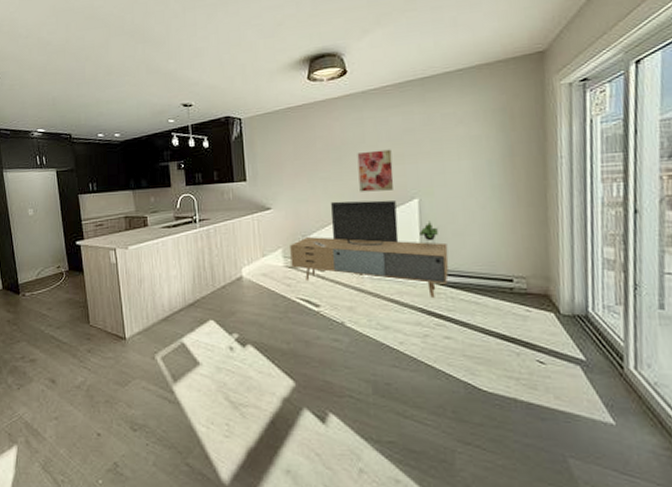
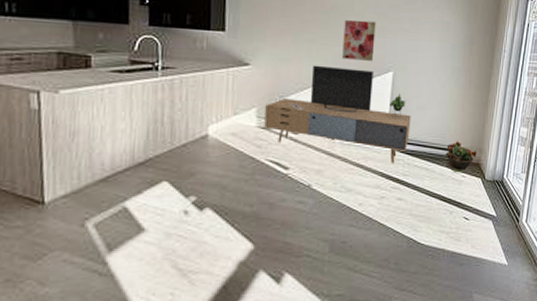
potted plant: none [498,269,543,306] -> present [445,141,477,172]

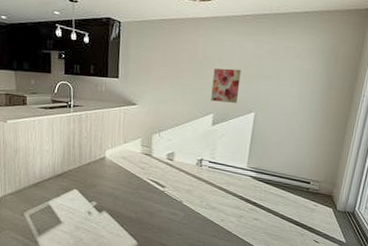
media console: present [264,65,411,163] -> none [147,105,269,189]
potted plant: present [445,141,477,172] -> none [299,174,330,202]

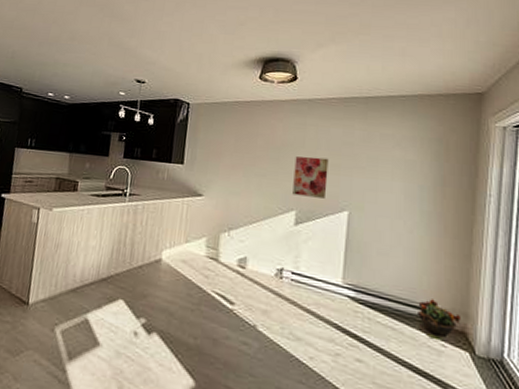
potted plant: none [299,174,330,202] -> present [416,299,460,340]

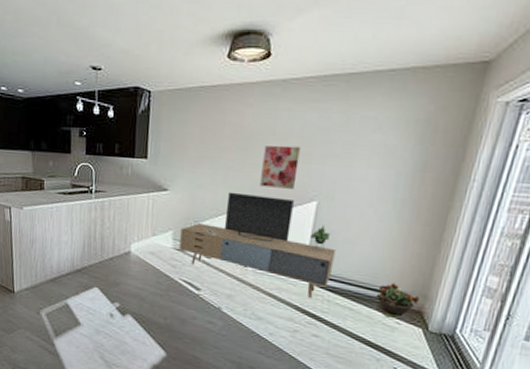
media console: none [213,199,371,315] -> present [179,192,336,298]

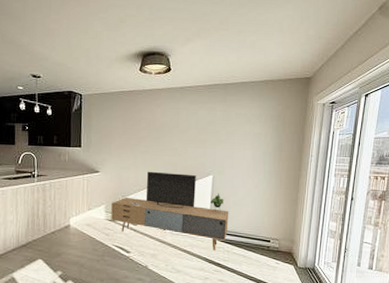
wall art: present [260,145,301,189] -> none [170,135,197,167]
potted plant: present [375,283,419,319] -> none [260,233,289,260]

